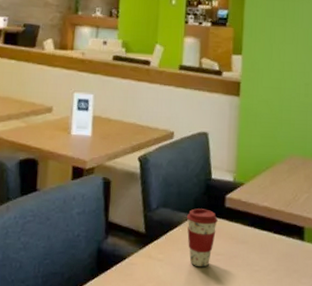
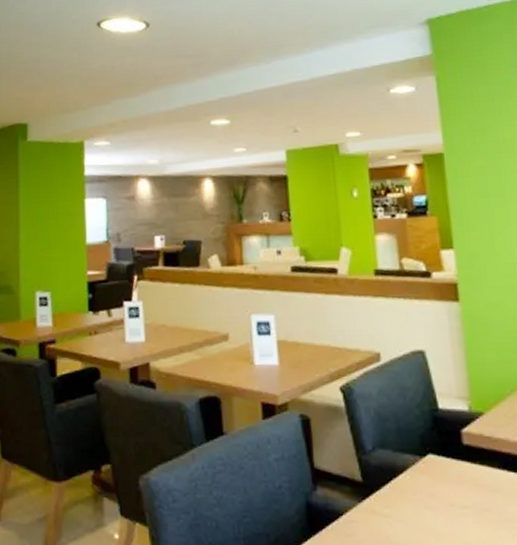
coffee cup: present [187,208,218,268] -> none [413,448,456,525]

